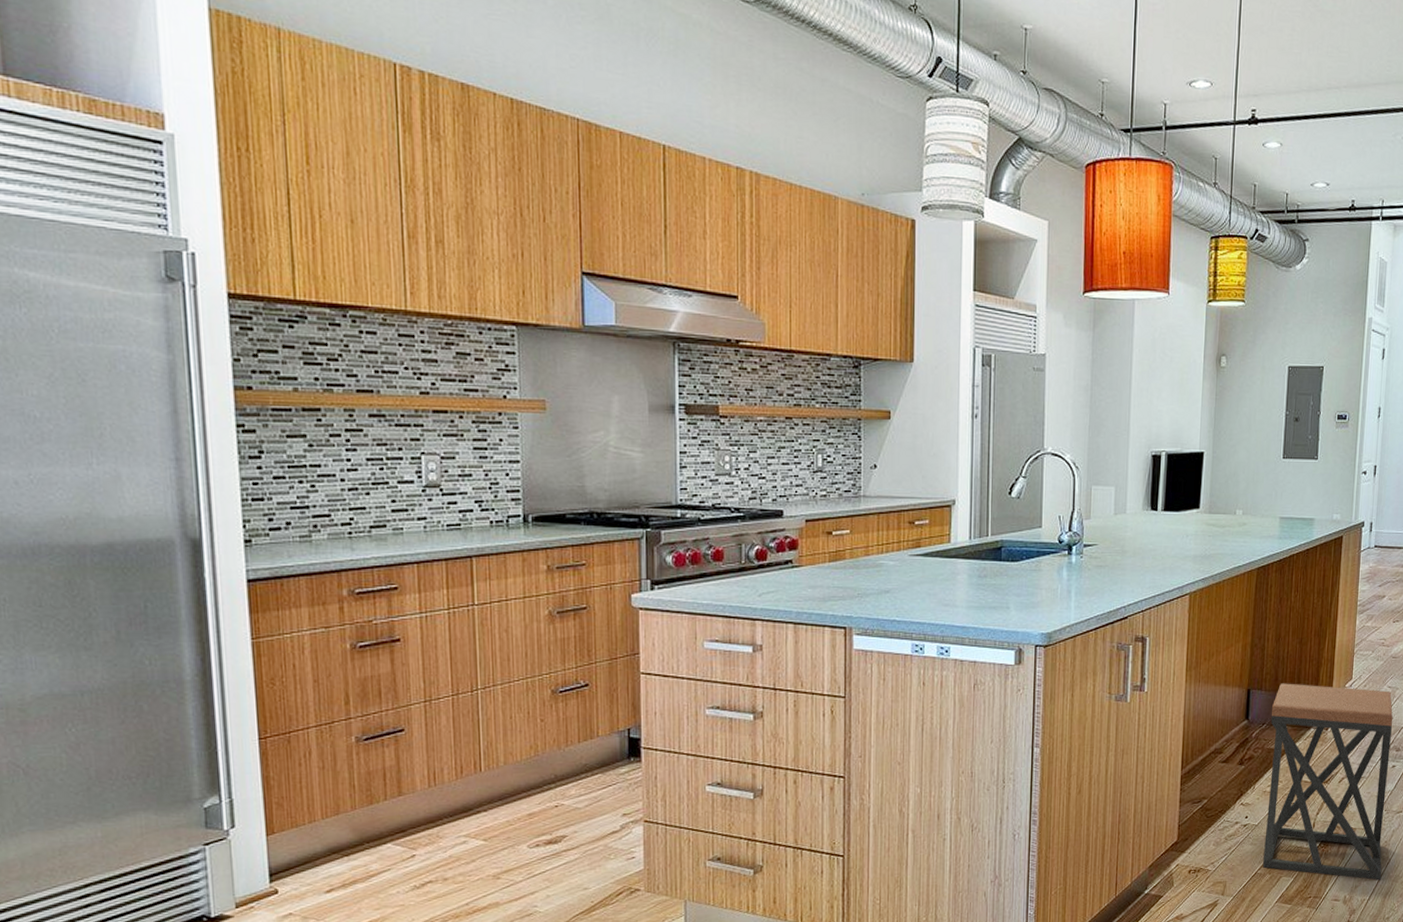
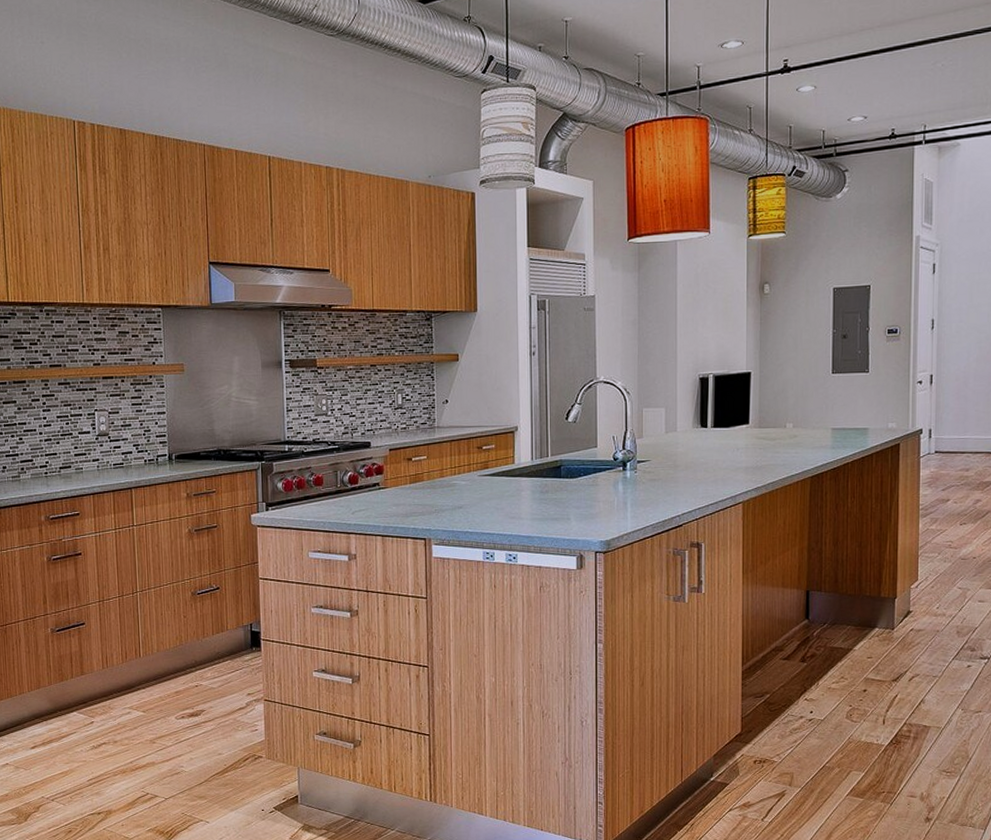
stool: present [1263,683,1393,881] -> none [831,584,965,779]

